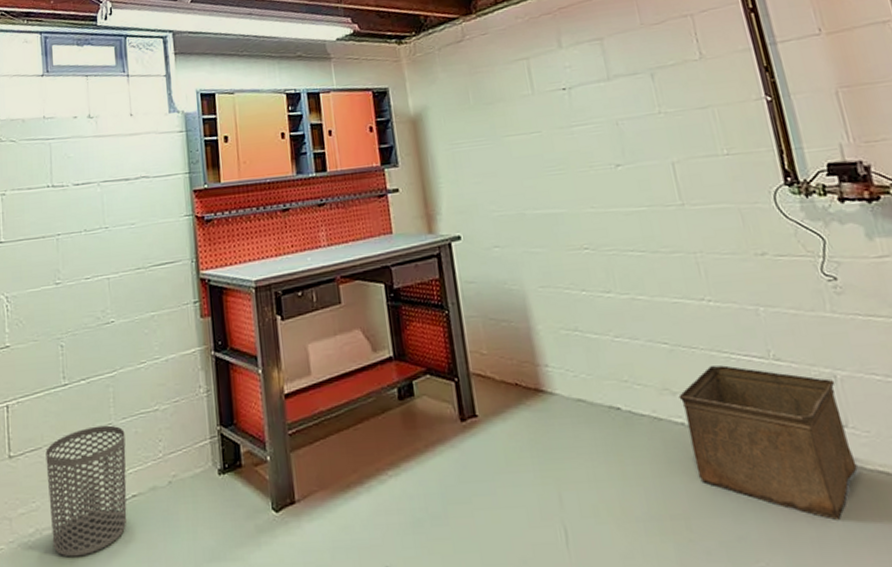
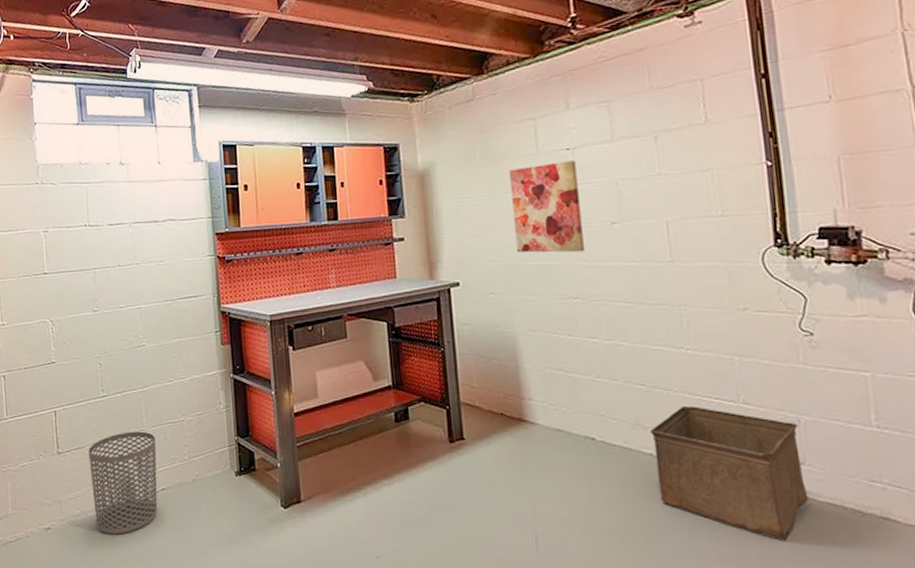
wall art: none [505,101,591,201] -> present [509,160,585,253]

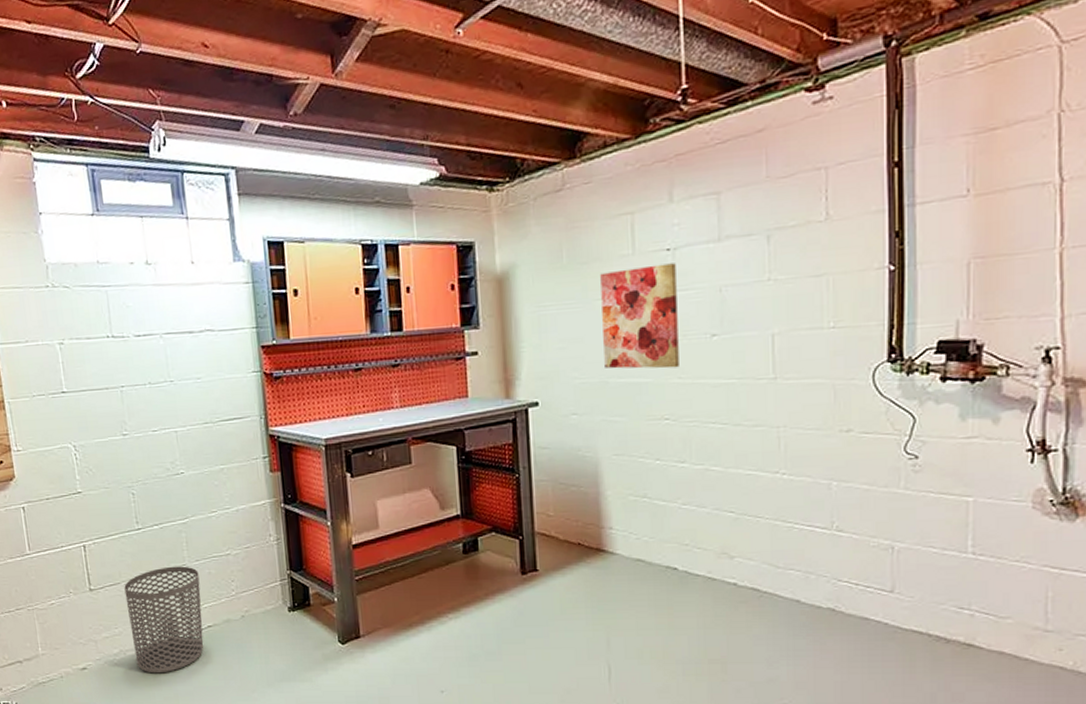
storage bin: present [650,406,809,541] -> none [736,534,893,669]

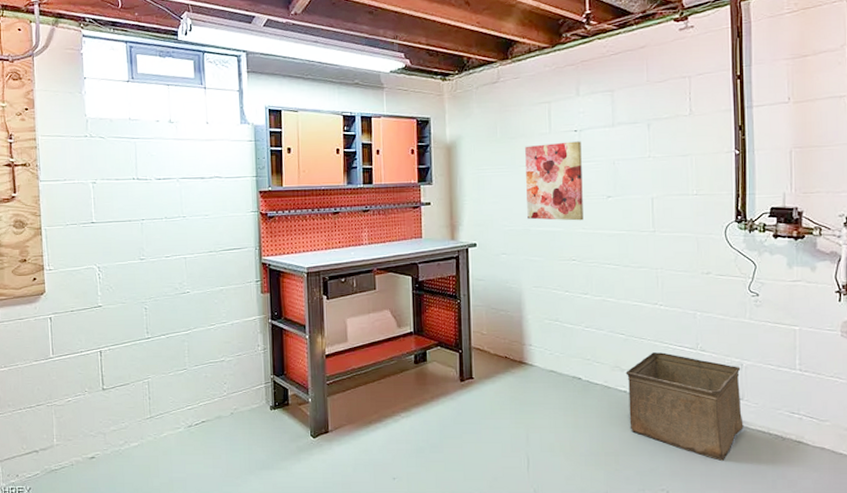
waste bin: present [124,566,204,674] -> none [132,370,198,462]
storage bin: none [736,534,893,669] -> present [626,352,744,461]

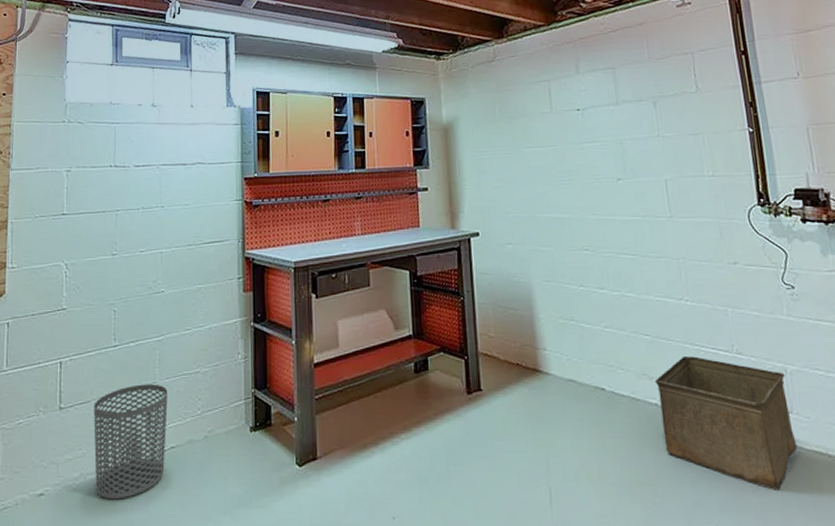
waste bin: none [132,370,198,462] -> present [93,383,168,500]
wall art: present [525,141,583,221] -> none [526,120,594,206]

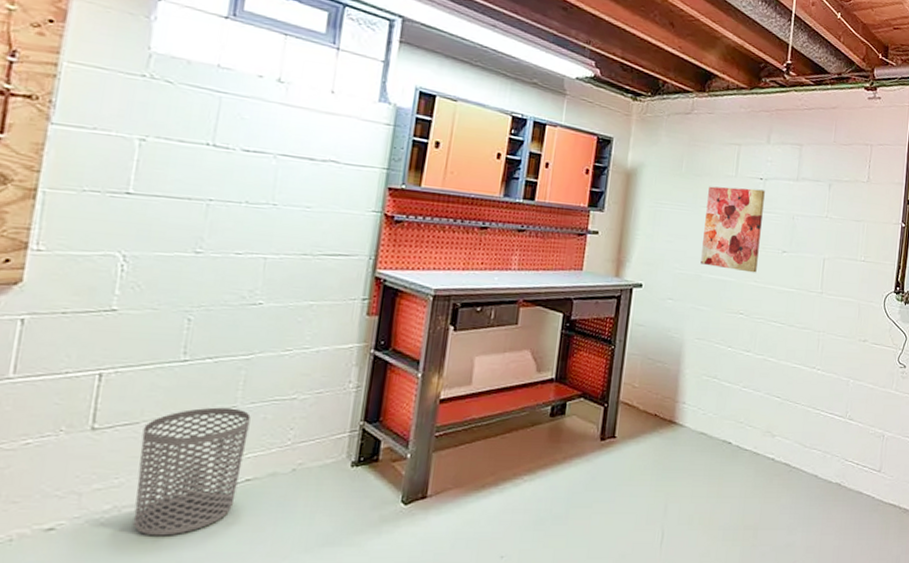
wall art: none [526,120,594,206] -> present [701,186,765,273]
storage bin: present [654,356,798,490] -> none [773,419,882,535]

